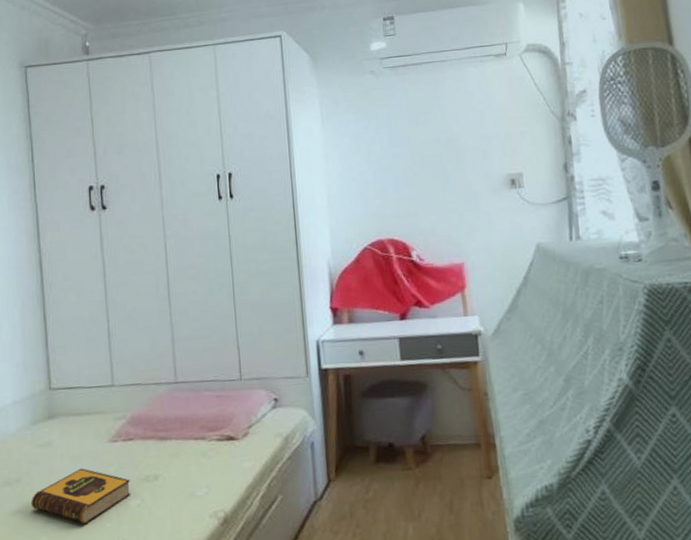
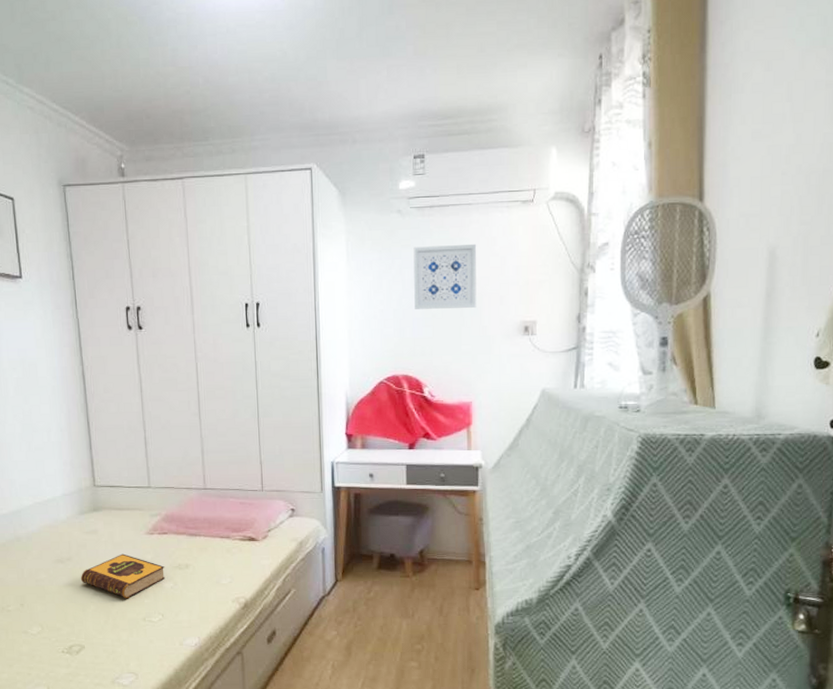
wall art: none [389,99,459,169] -> present [413,243,477,309]

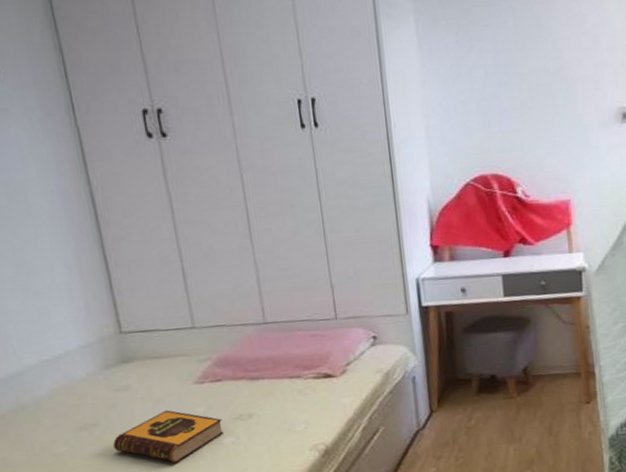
wall art: present [413,243,477,309] -> none [494,21,570,99]

